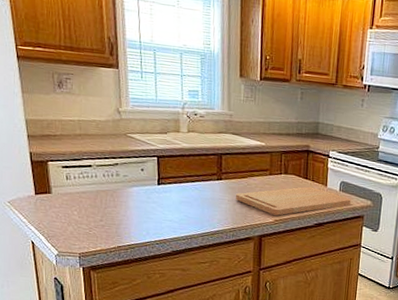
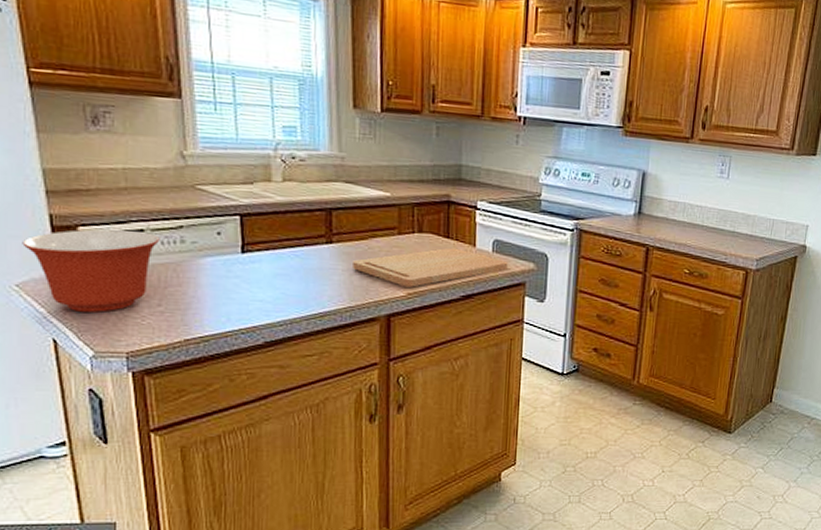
mixing bowl: none [12,164,102,224] -> present [22,229,160,312]

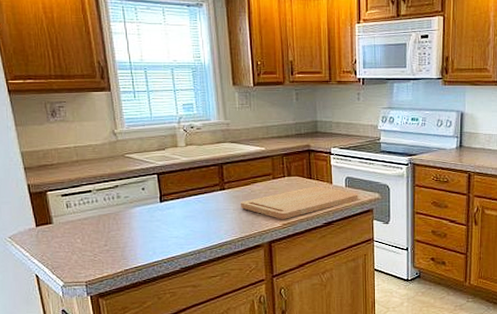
mixing bowl: present [22,229,160,312] -> none [11,191,103,254]

